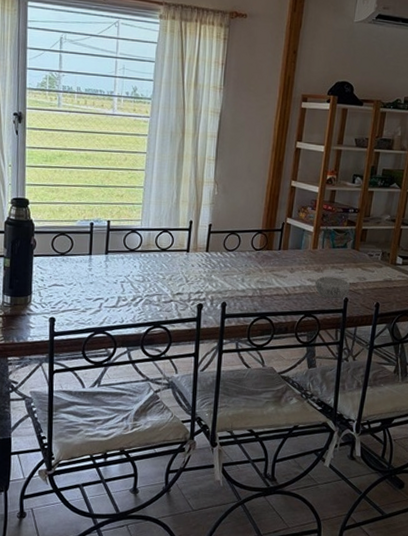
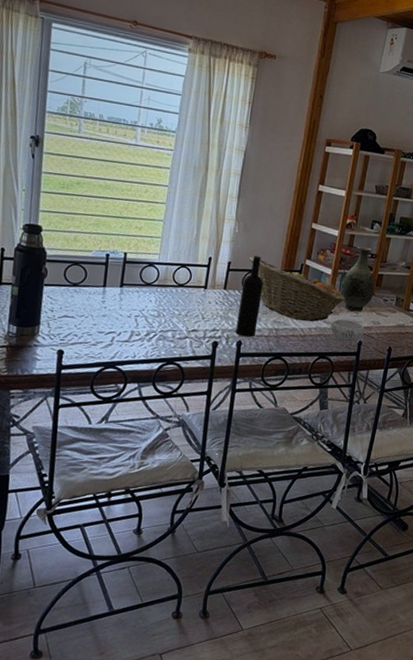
wine bottle: none [220,217,246,298] -> present [235,255,264,337]
fruit basket: none [230,218,329,280] -> present [249,256,345,322]
vase: none [323,201,359,269] -> present [340,246,375,312]

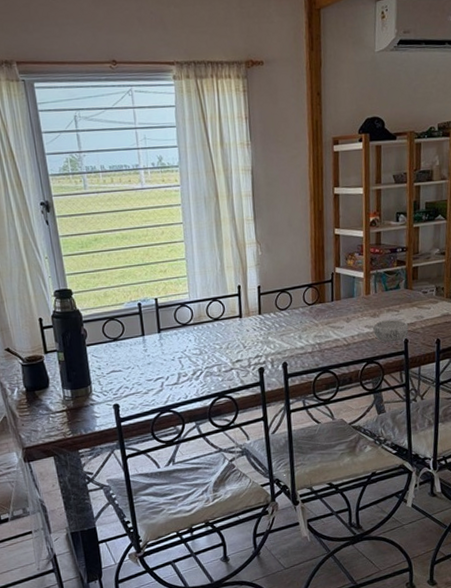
wine bottle: present [235,255,264,337] -> none [276,274,300,358]
fruit basket: present [249,256,345,322] -> none [278,276,383,330]
vase: present [340,246,375,312] -> none [376,241,412,311]

